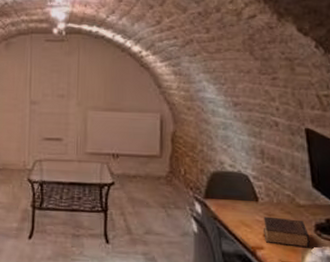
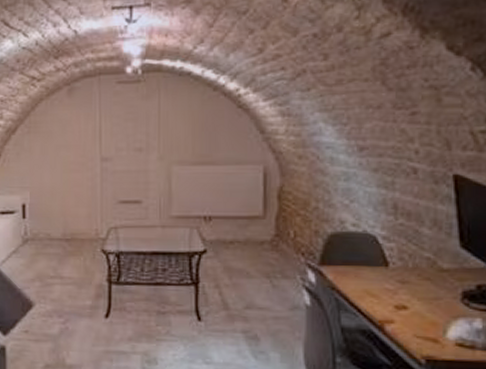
book: present [264,216,310,248] -> none [395,284,455,320]

